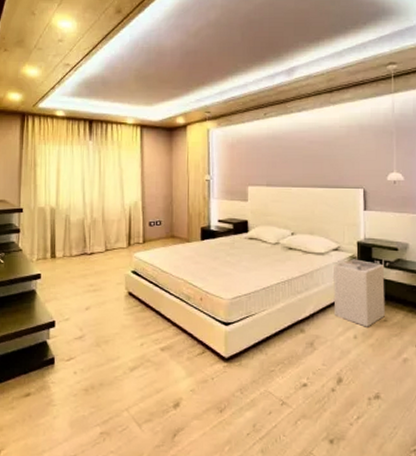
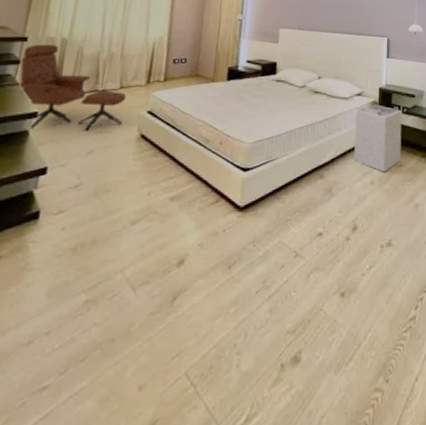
lounge chair: none [20,214,112,290] -> present [17,44,126,132]

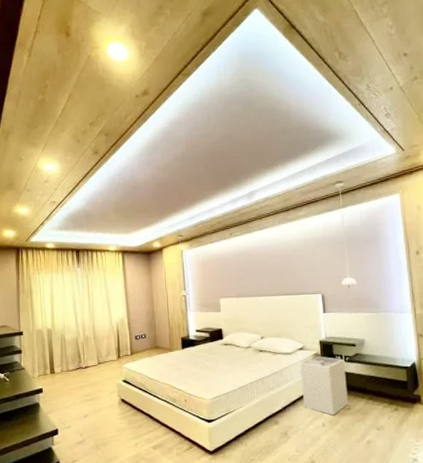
lounge chair: present [17,44,126,132] -> none [22,335,106,402]

